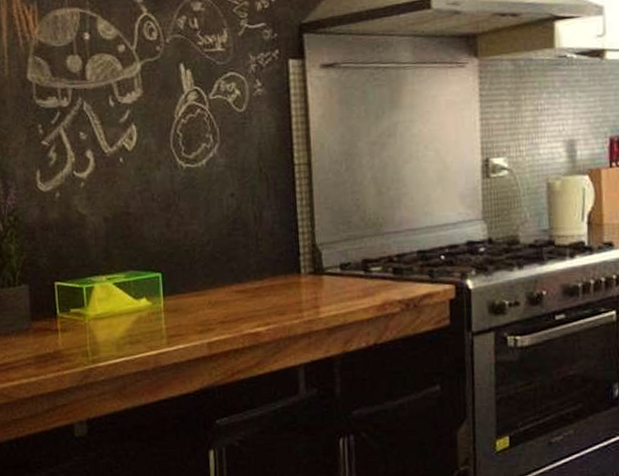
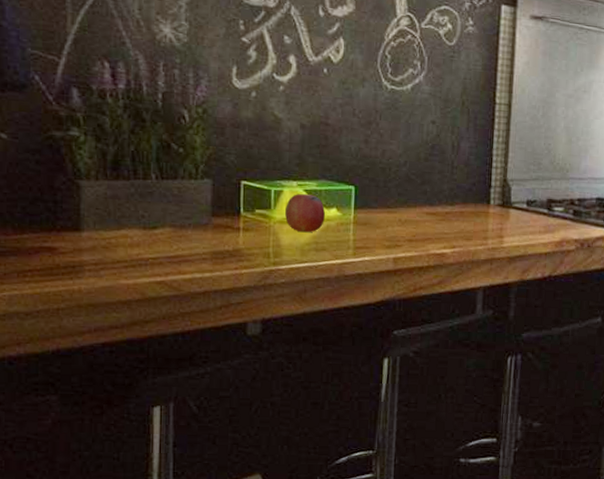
fruit: none [97,287,137,327] -> present [284,194,326,233]

